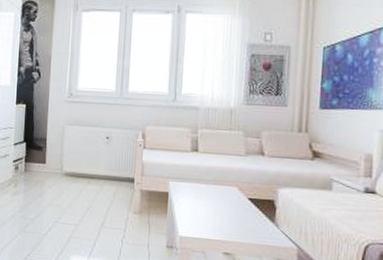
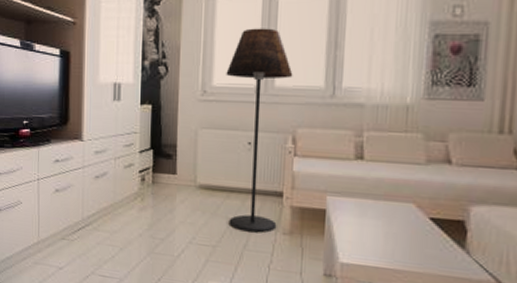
floor lamp: none [89,43,143,213] -> present [226,28,293,233]

